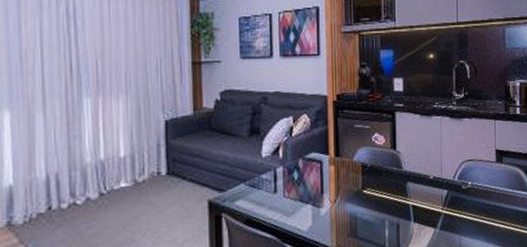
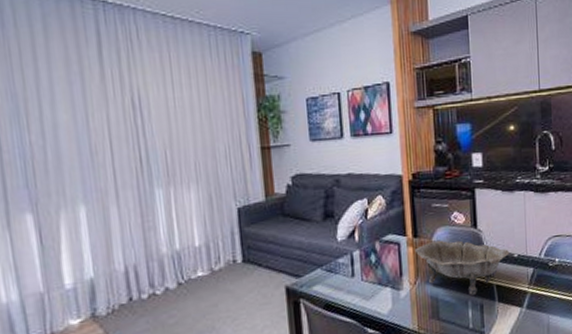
decorative bowl: none [336,159,426,215] -> present [414,240,510,295]

